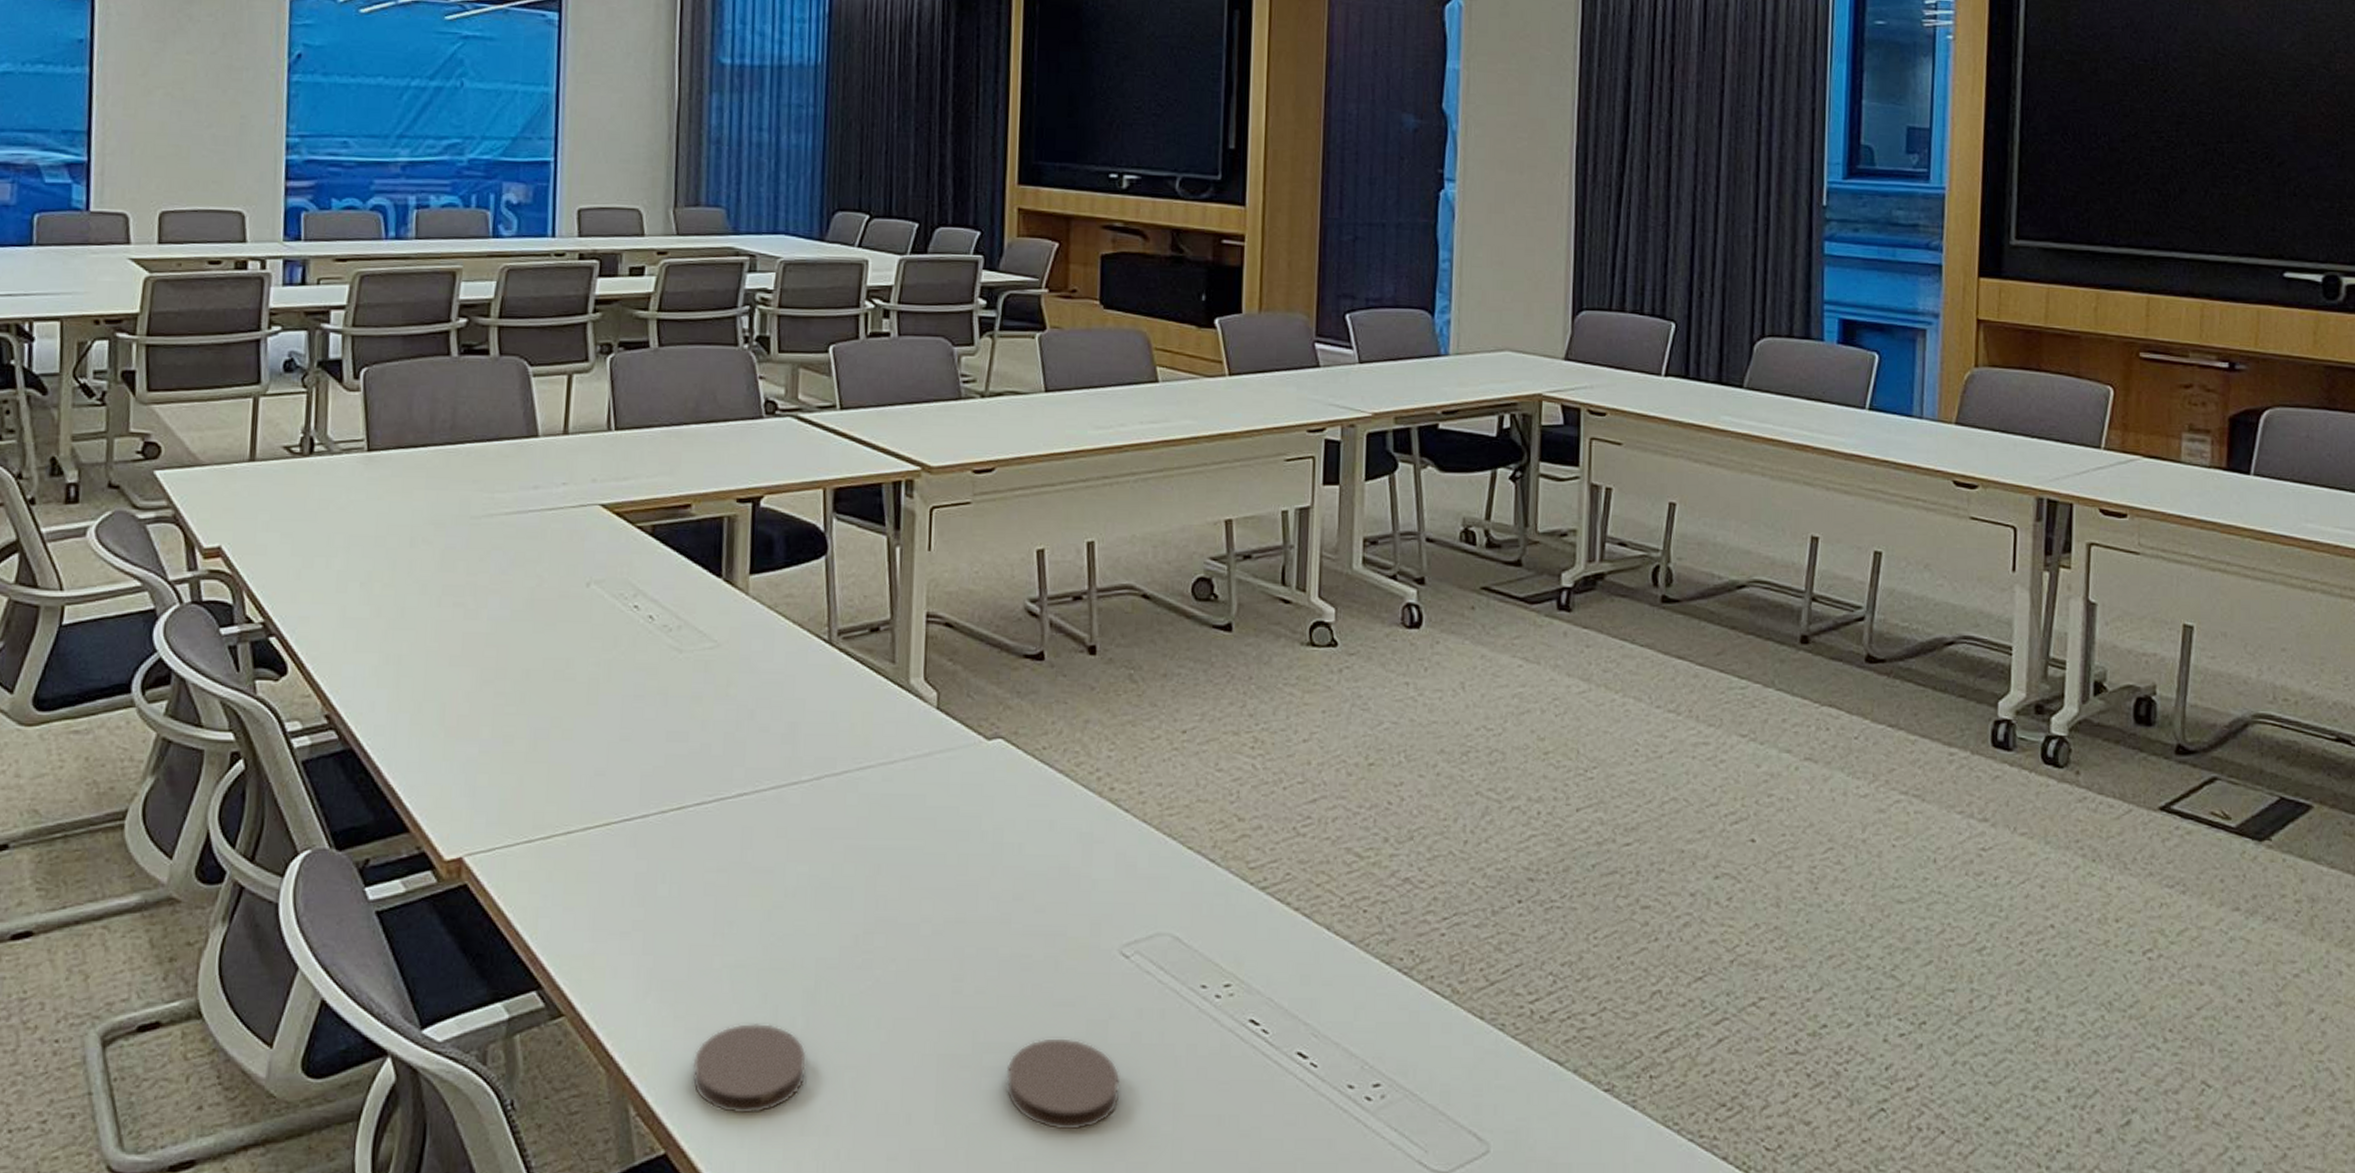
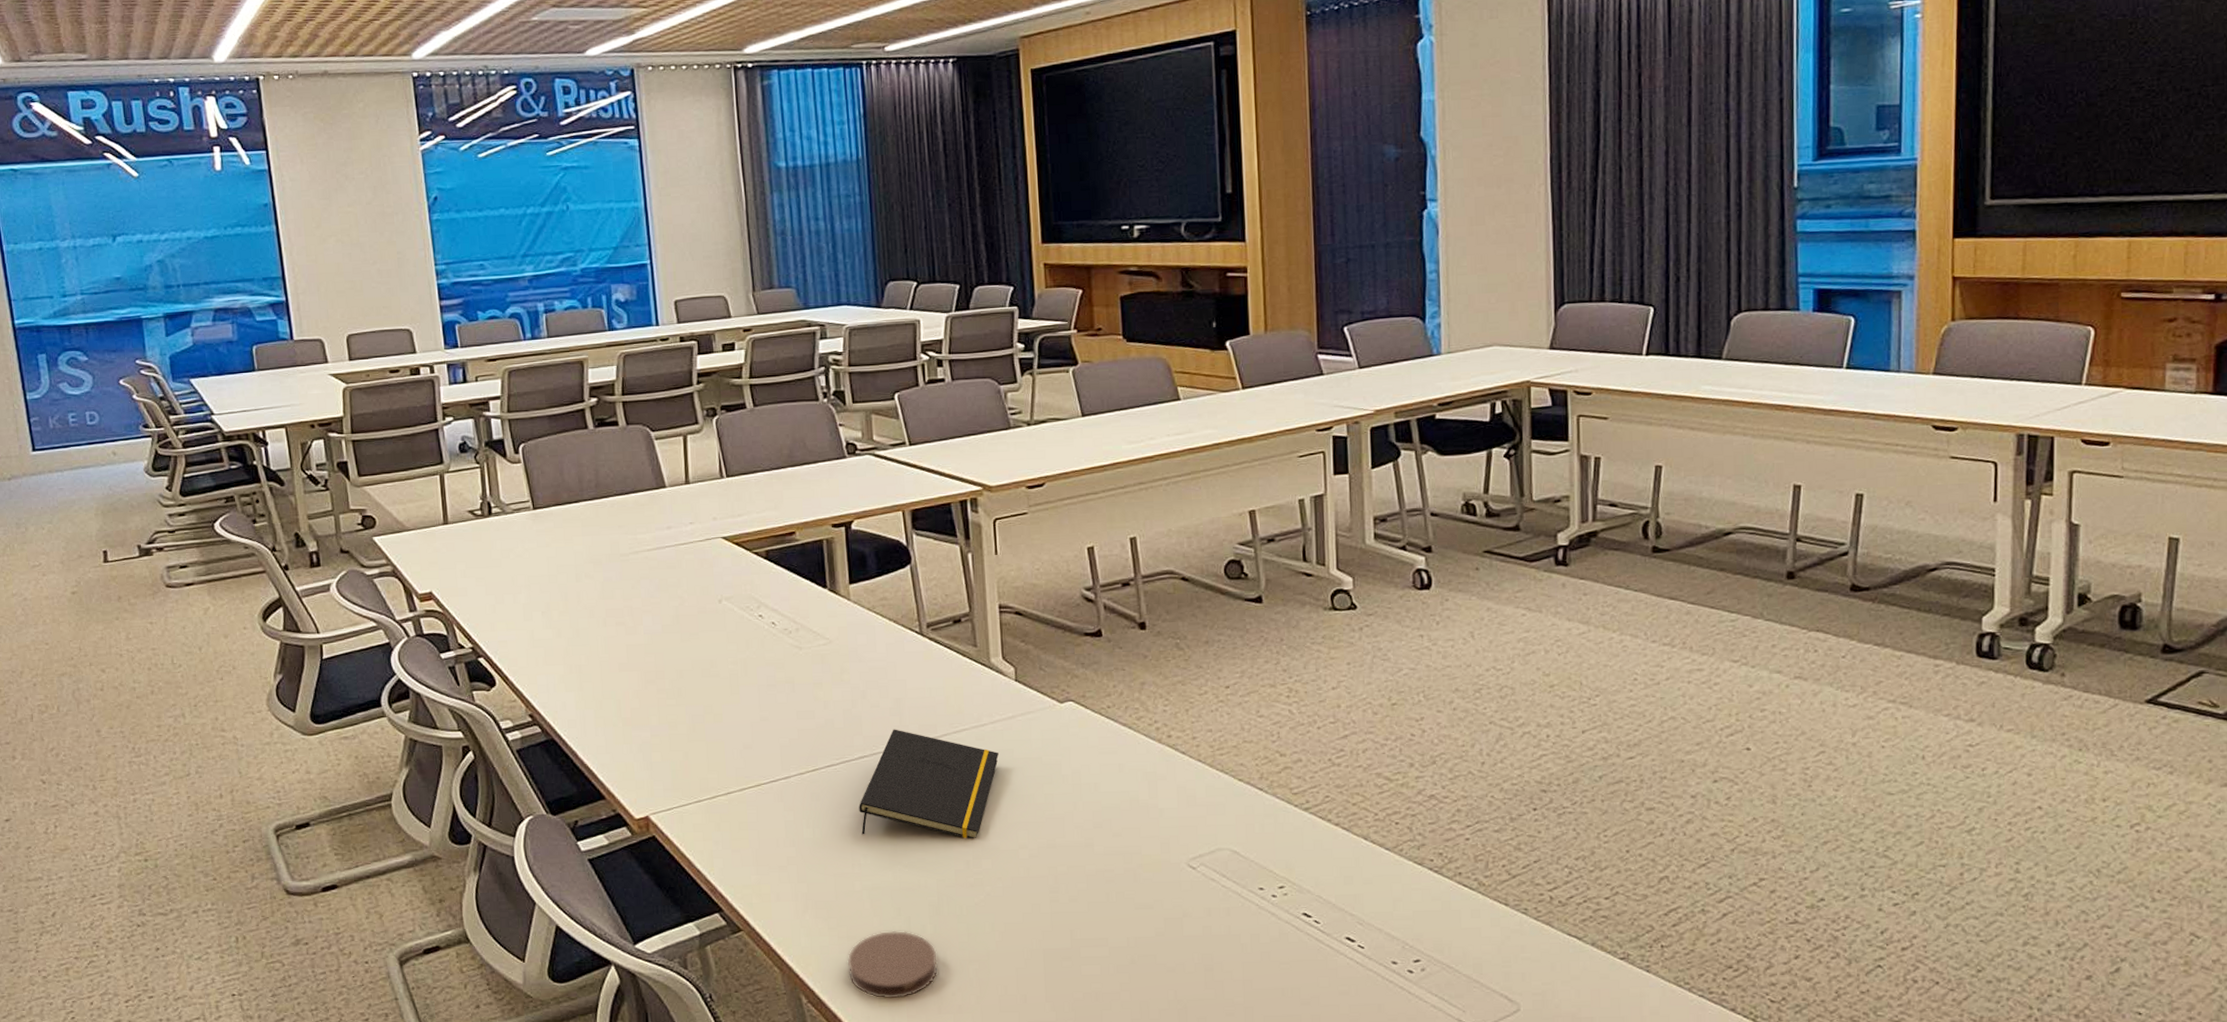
notepad: none [729,761,908,908] -> present [859,729,999,839]
coaster: present [1005,1038,1121,1130] -> none [1101,933,1198,1004]

